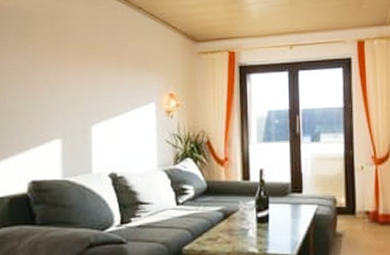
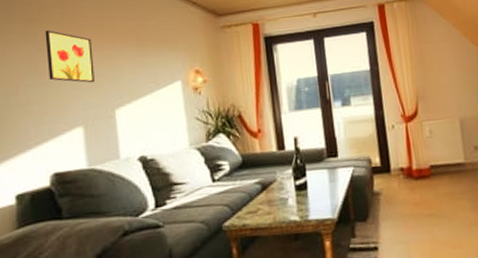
wall art: none [34,44,76,98] -> present [45,29,94,83]

